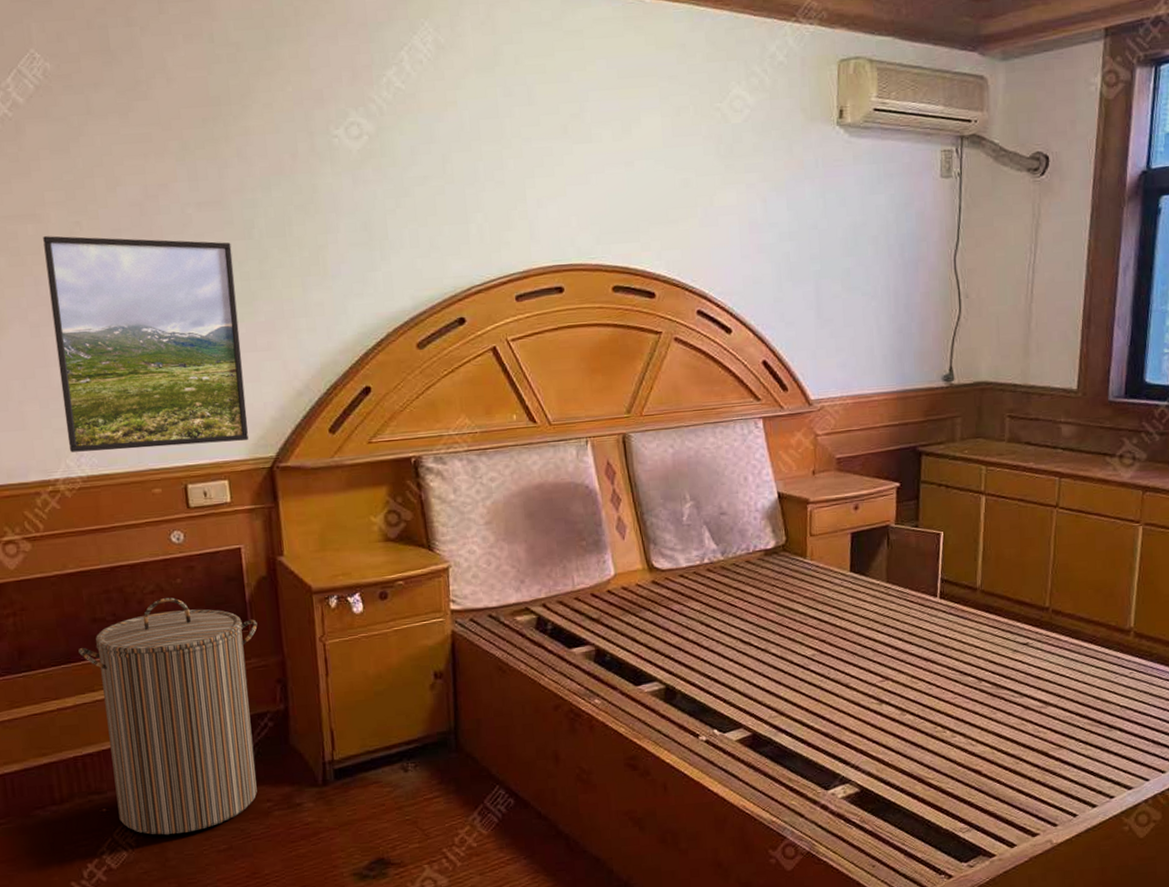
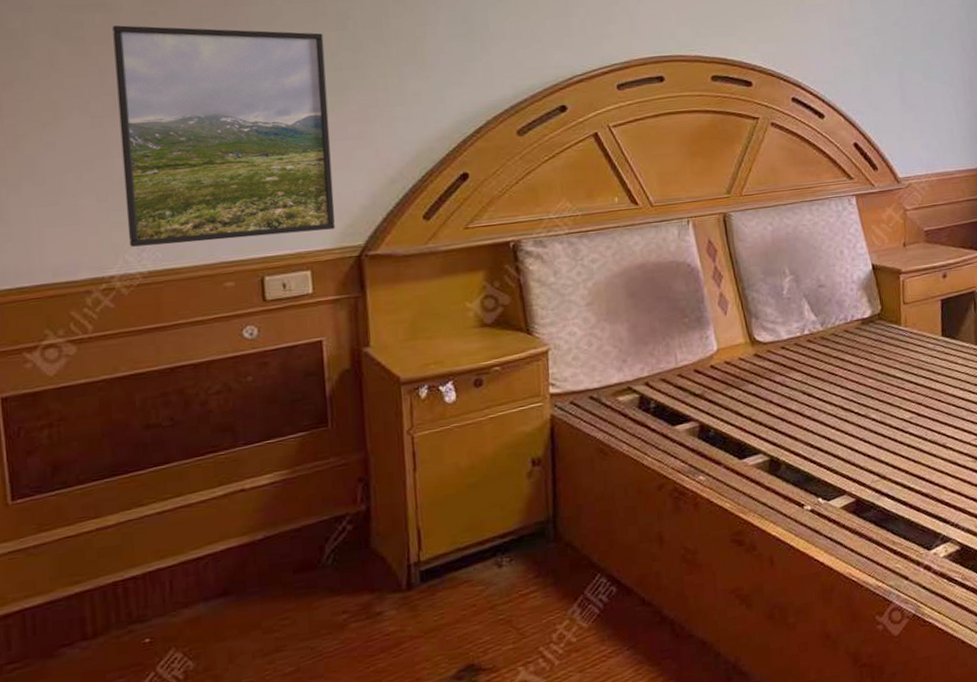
laundry hamper: present [78,597,258,835] -> none [126,397,338,664]

